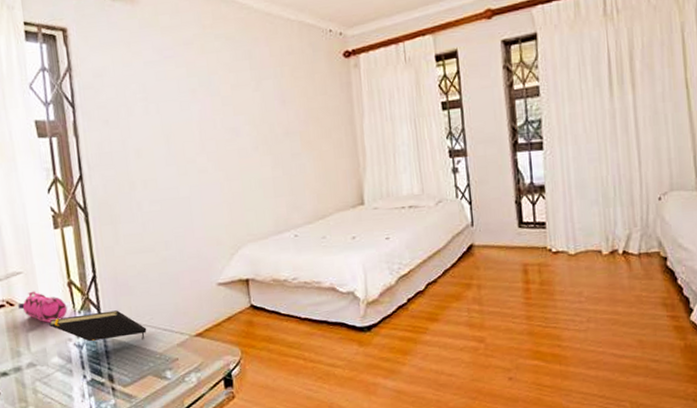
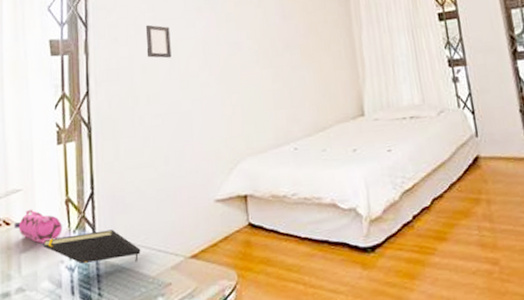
picture frame: none [137,106,167,143] -> present [145,24,172,59]

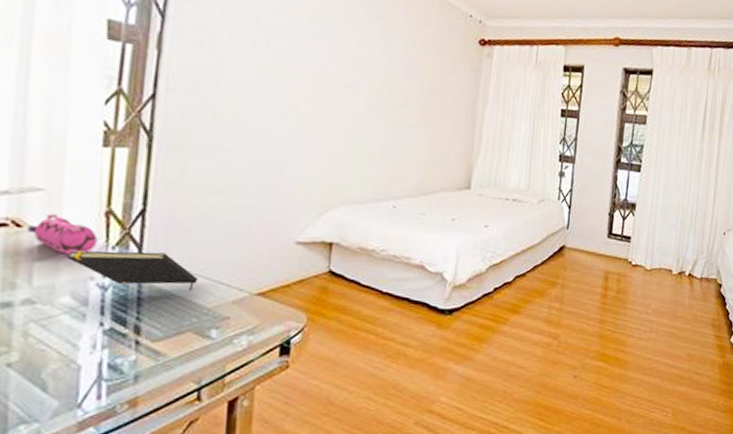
picture frame: present [145,24,172,59] -> none [239,36,274,82]

